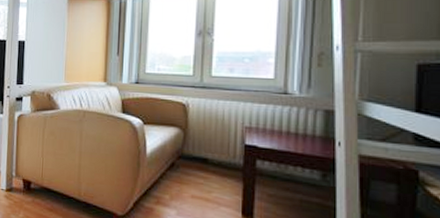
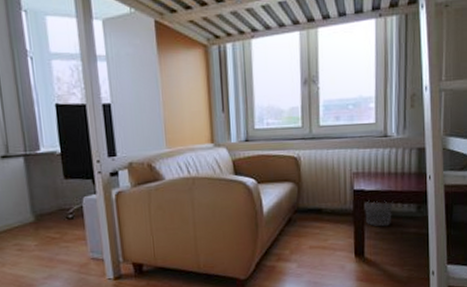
wastebasket: none [256,158,292,190] -> present [364,200,393,227]

